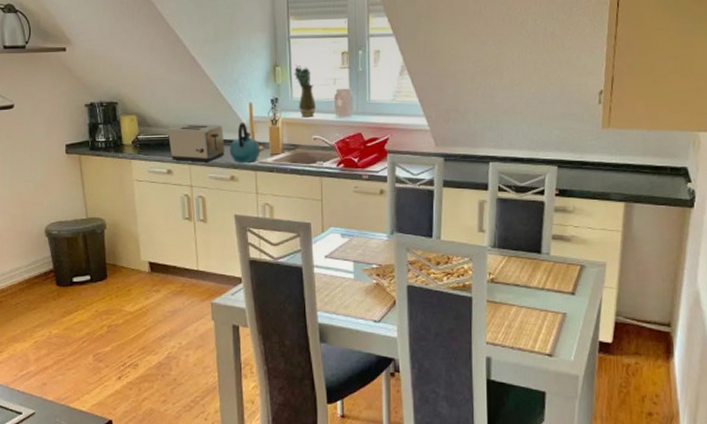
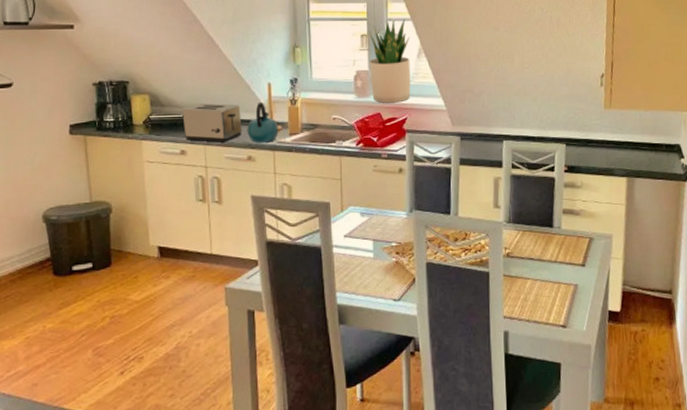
vase: present [294,65,317,117] -> none [314,46,336,97]
planter: none [349,35,393,123] -> present [368,19,411,103]

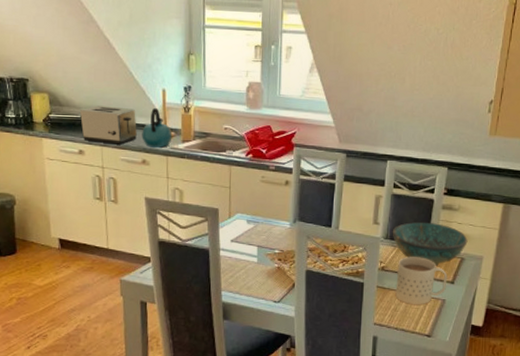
planter: present [368,19,411,103] -> none [262,32,303,117]
decorative bowl: none [514,202,595,248] -> present [392,221,468,266]
mug: none [523,240,578,294] -> present [395,257,448,306]

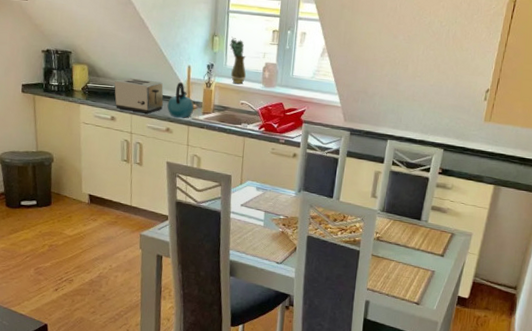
vase: none [208,54,229,106] -> present [230,36,247,84]
decorative bowl: present [392,221,468,266] -> none [388,197,459,239]
mug: present [395,257,448,306] -> none [388,229,438,275]

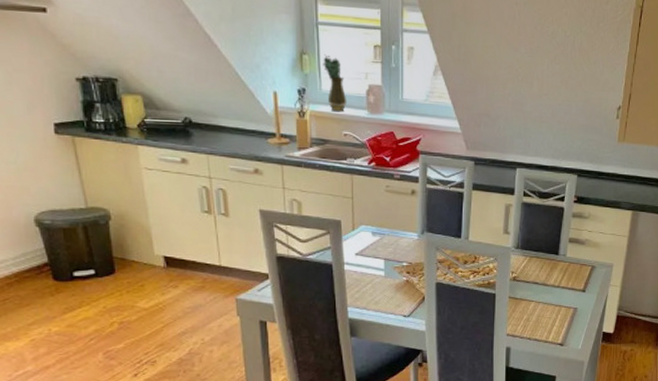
toaster: present [114,78,164,114] -> none [181,109,247,153]
kettle: present [167,82,195,118] -> none [252,112,287,156]

